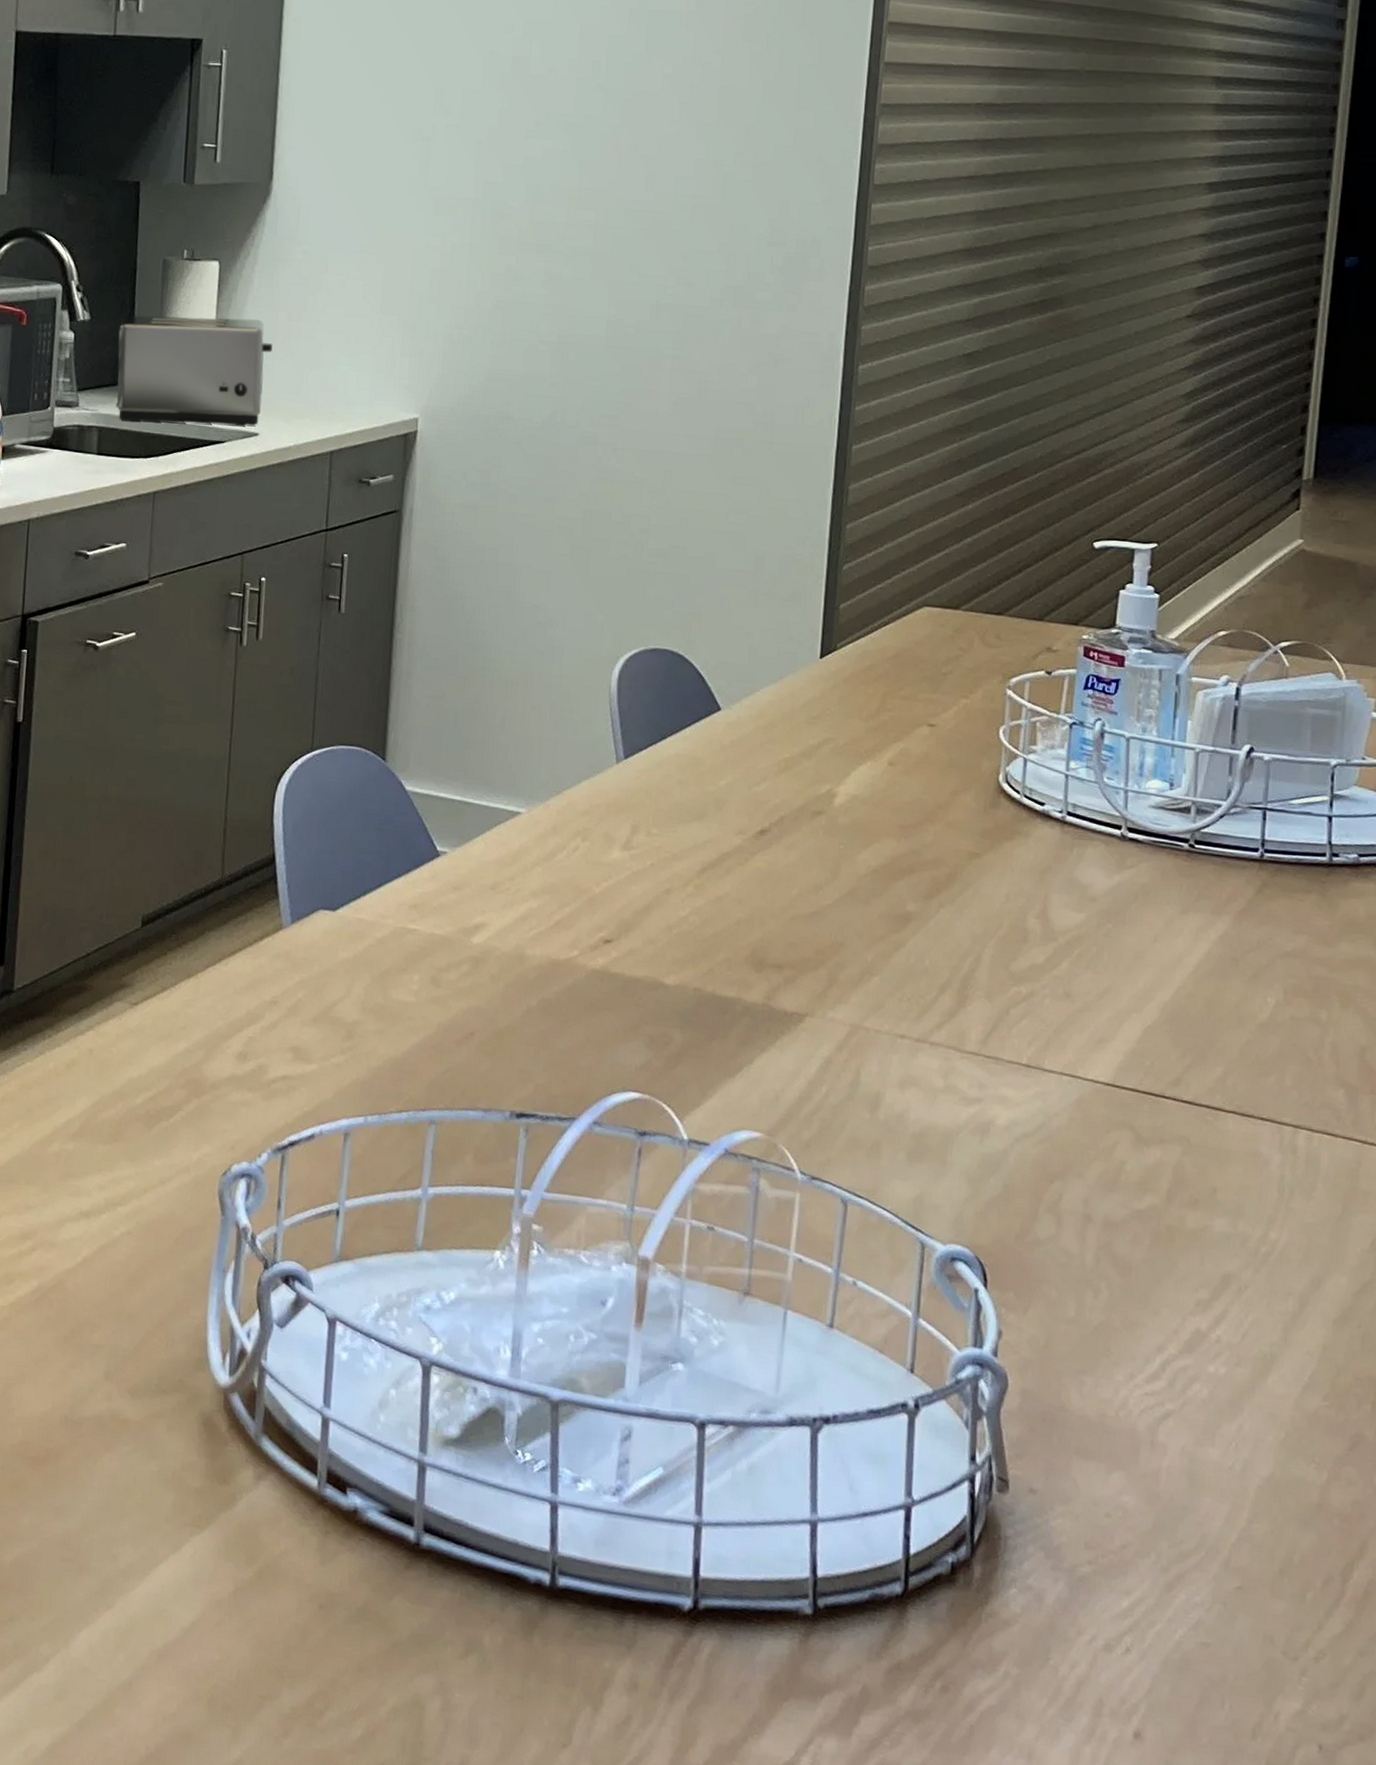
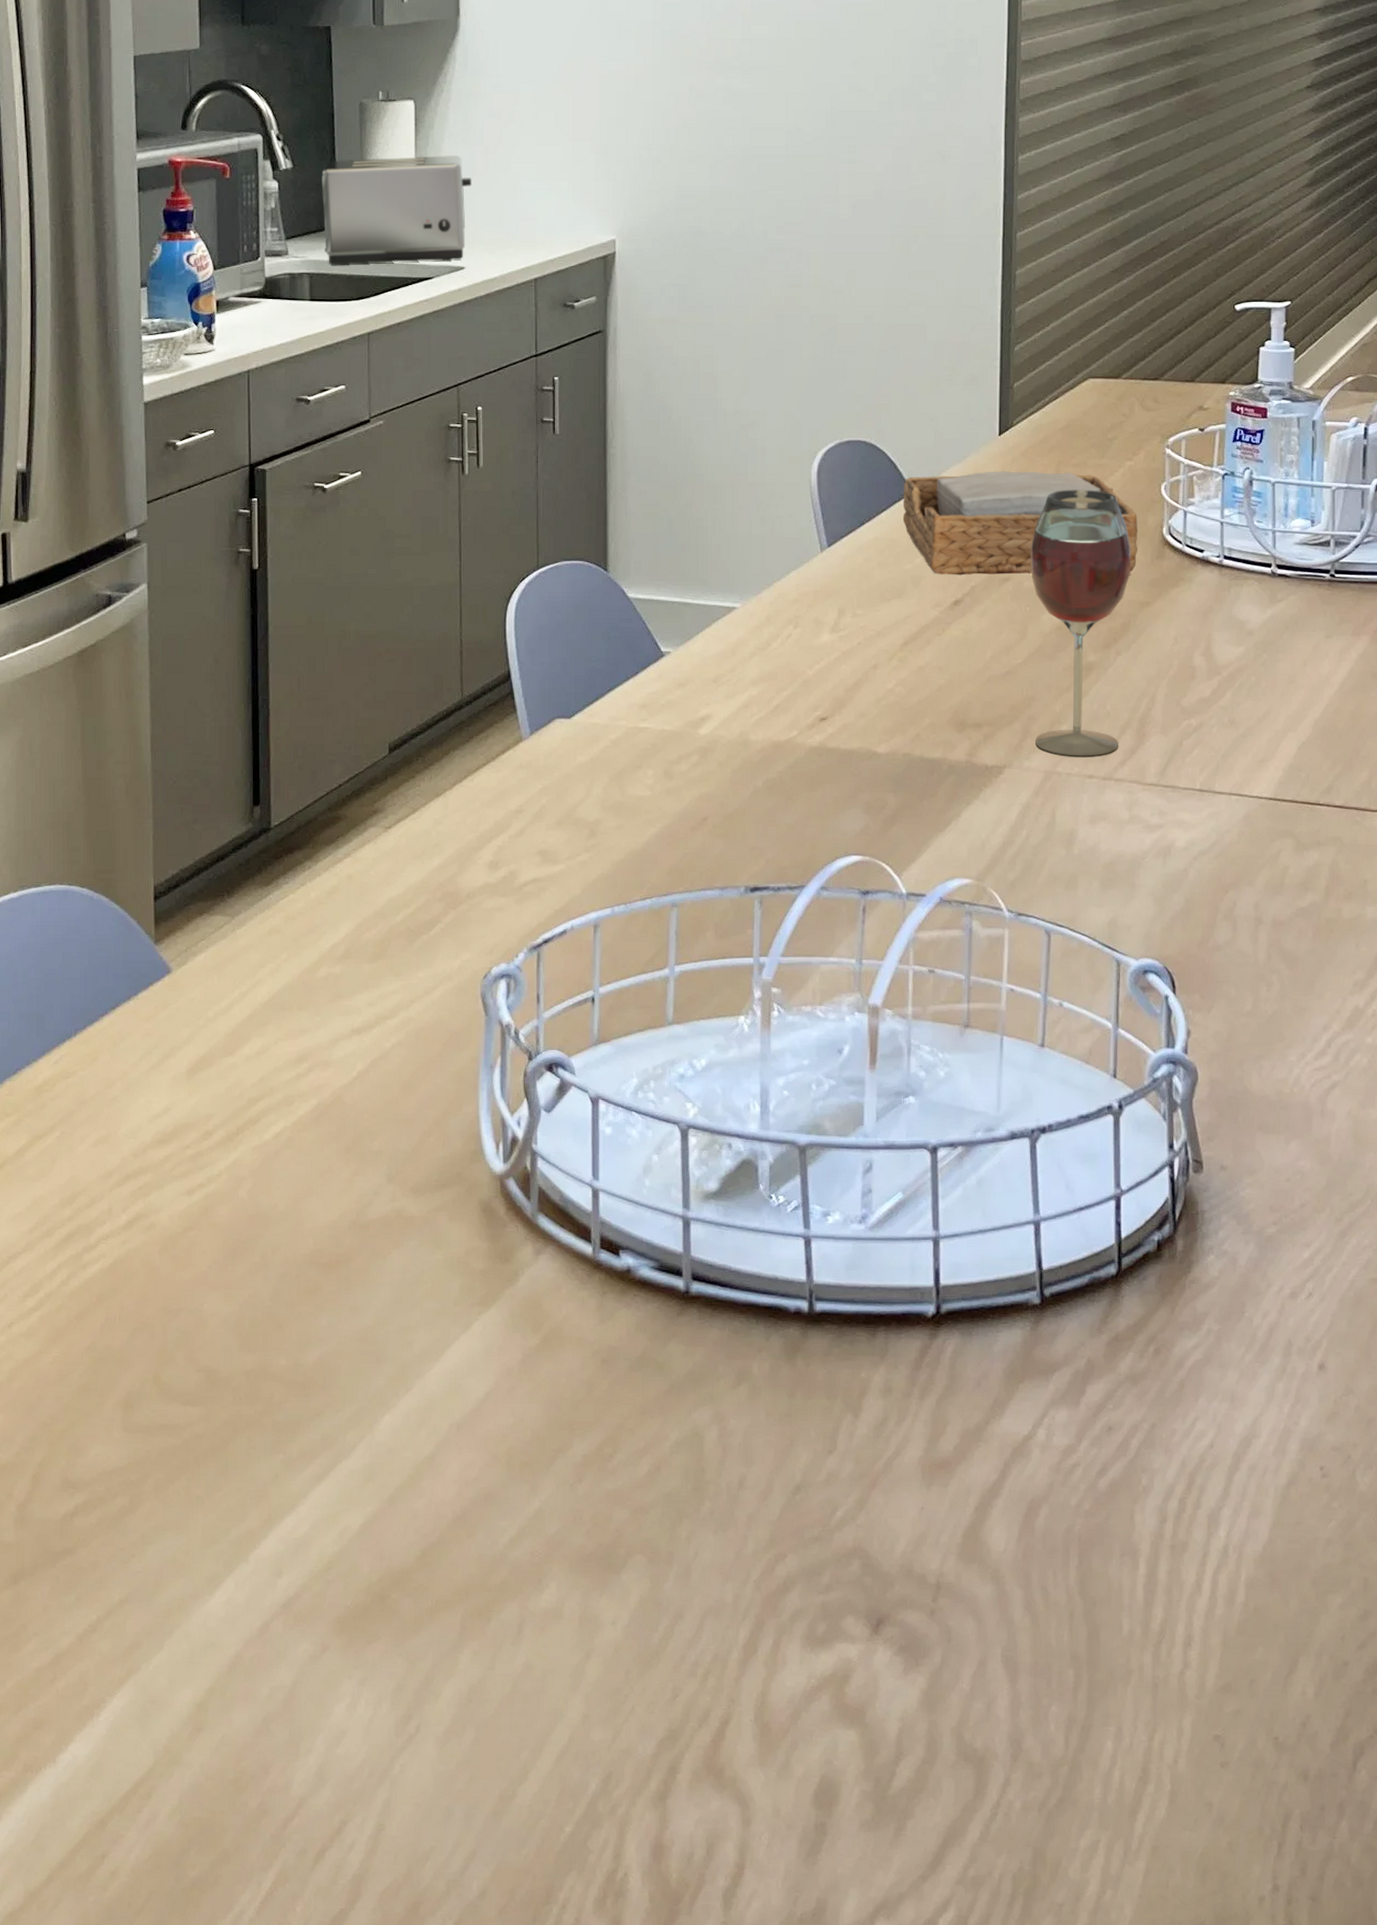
napkin holder: none [708,693,971,819] -> present [902,471,1138,575]
wineglass: none [842,723,962,1017] -> present [1030,490,1132,758]

